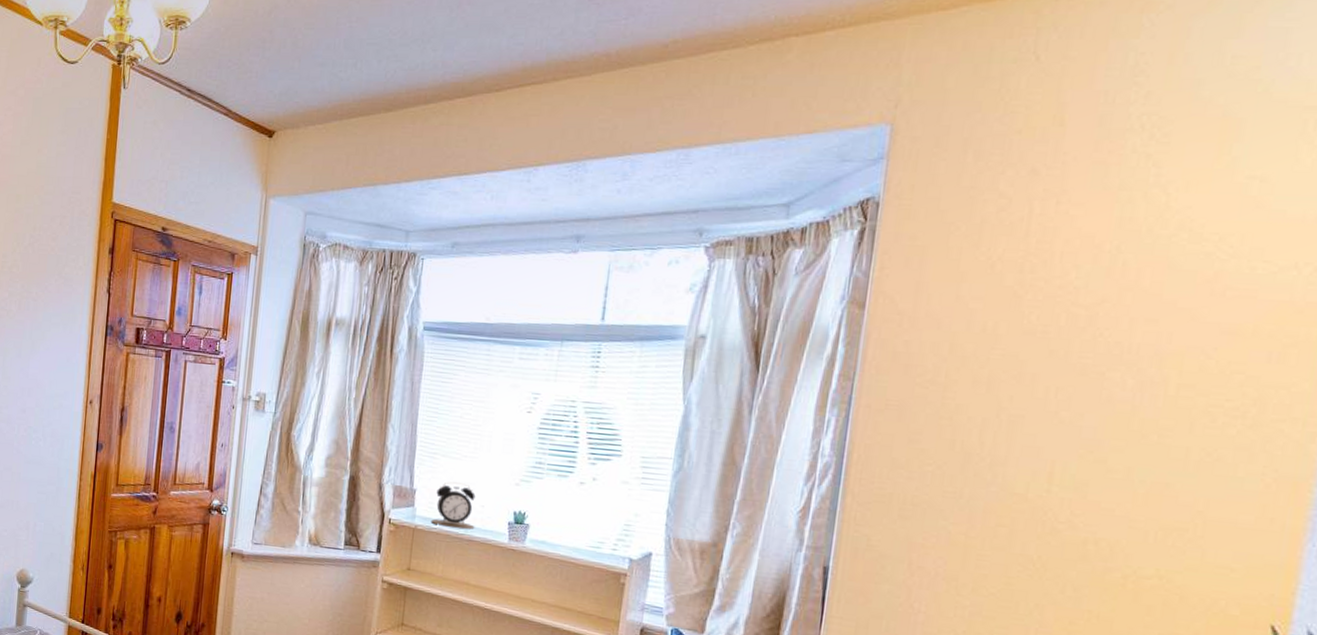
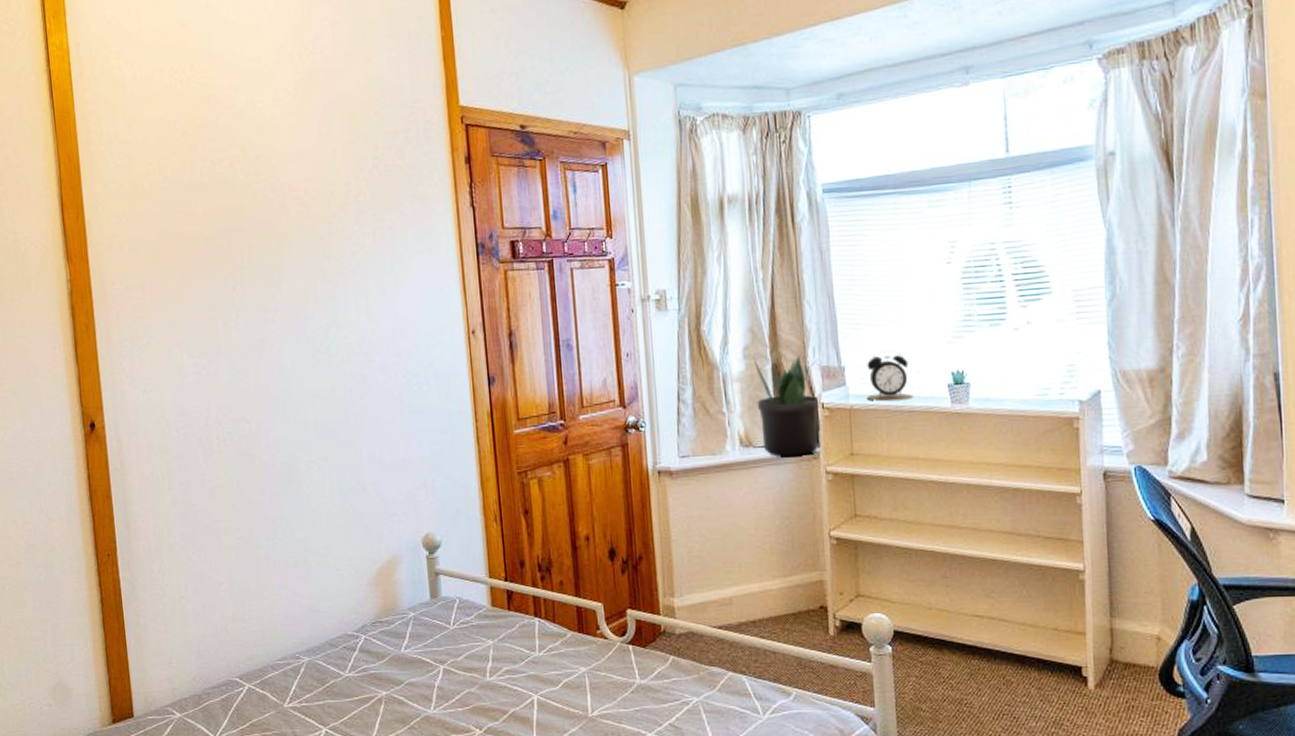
planter: none [330,467,387,563] -> present [753,356,820,456]

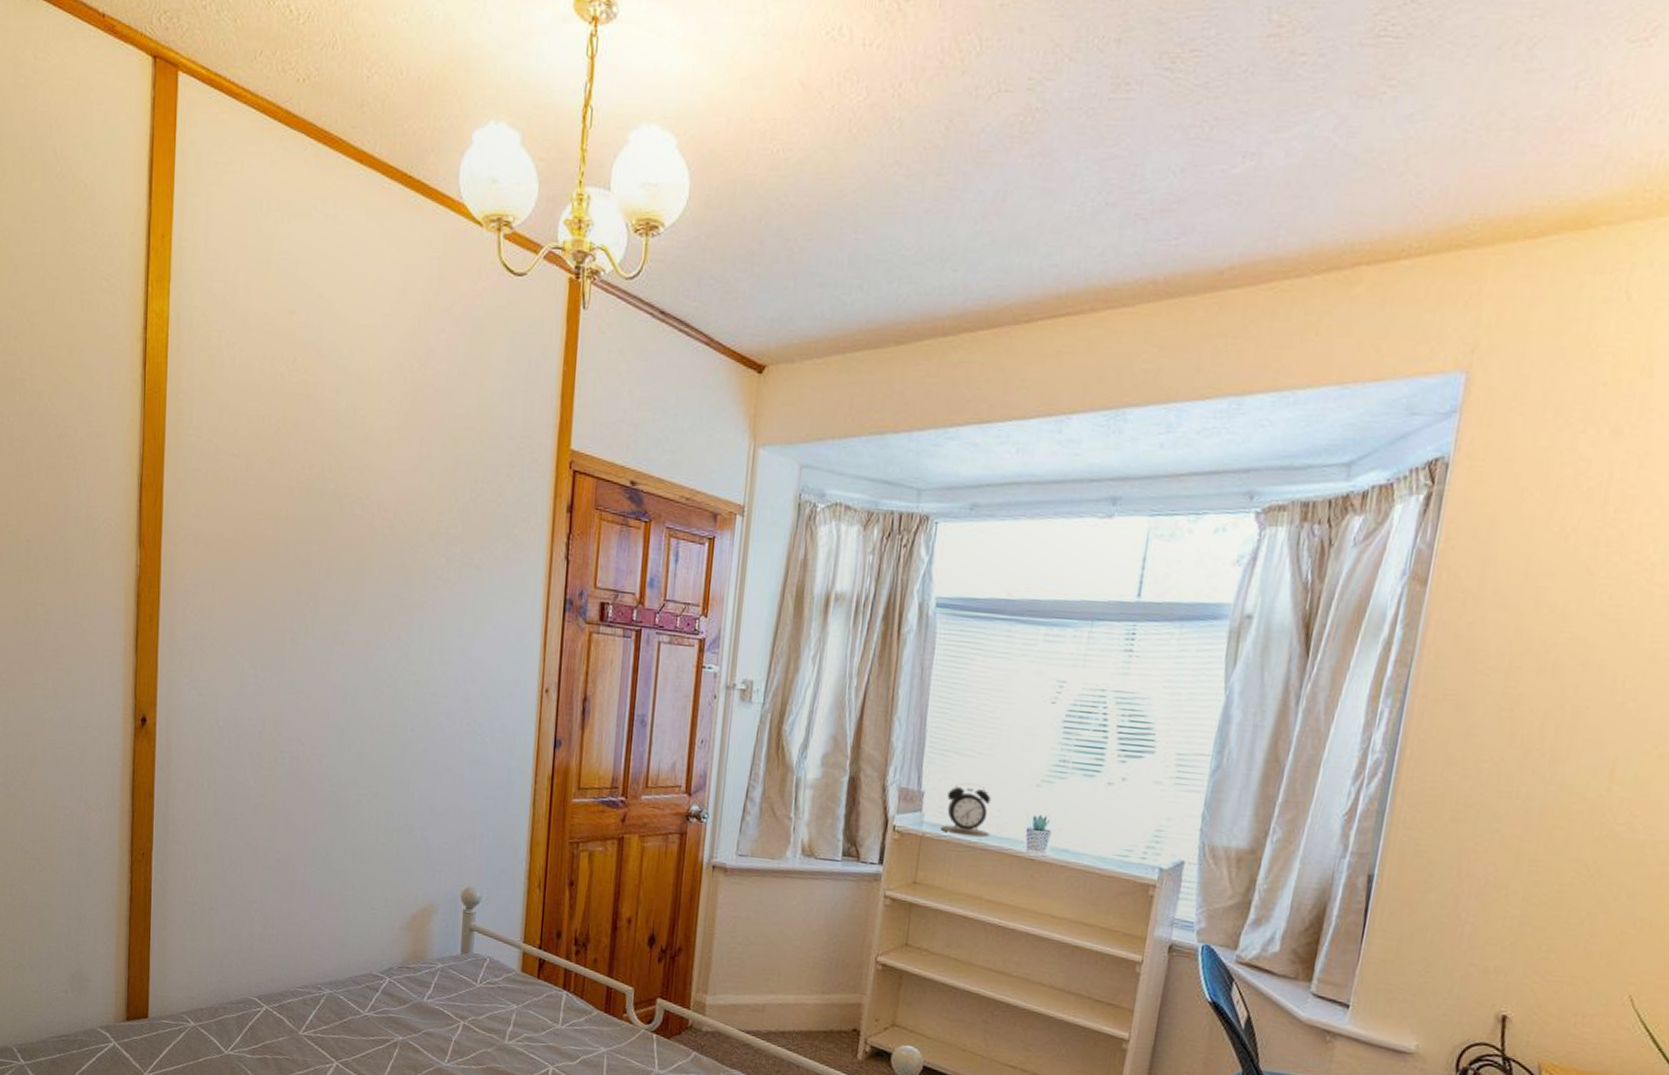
planter: present [753,356,820,456] -> none [825,766,892,876]

